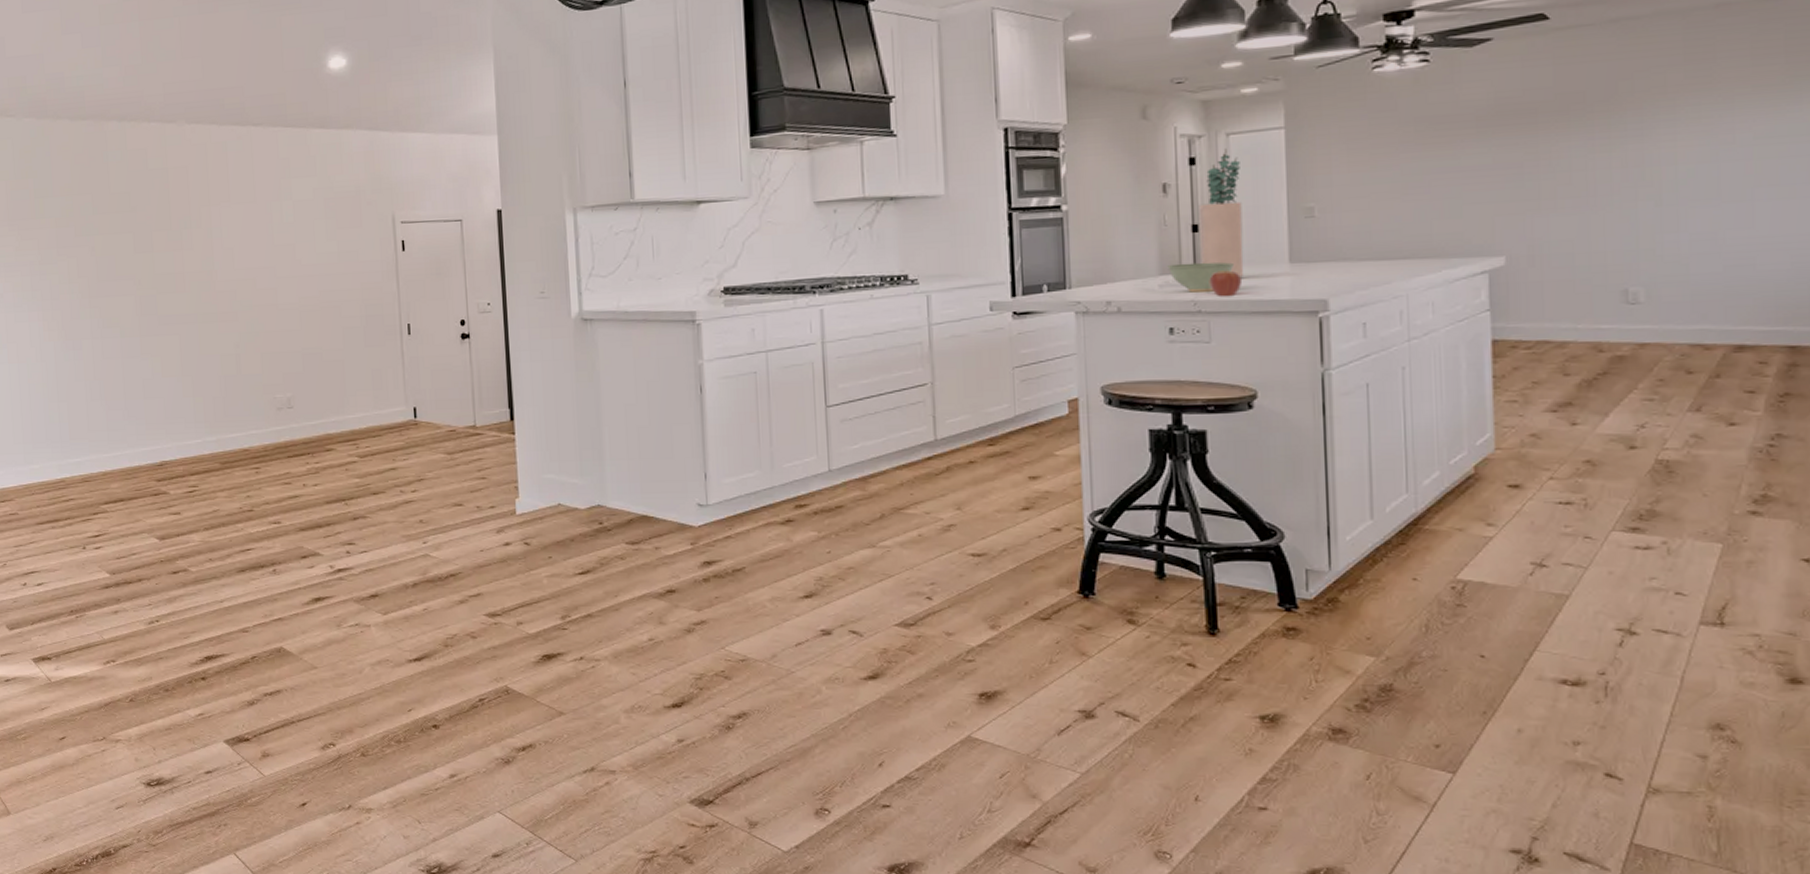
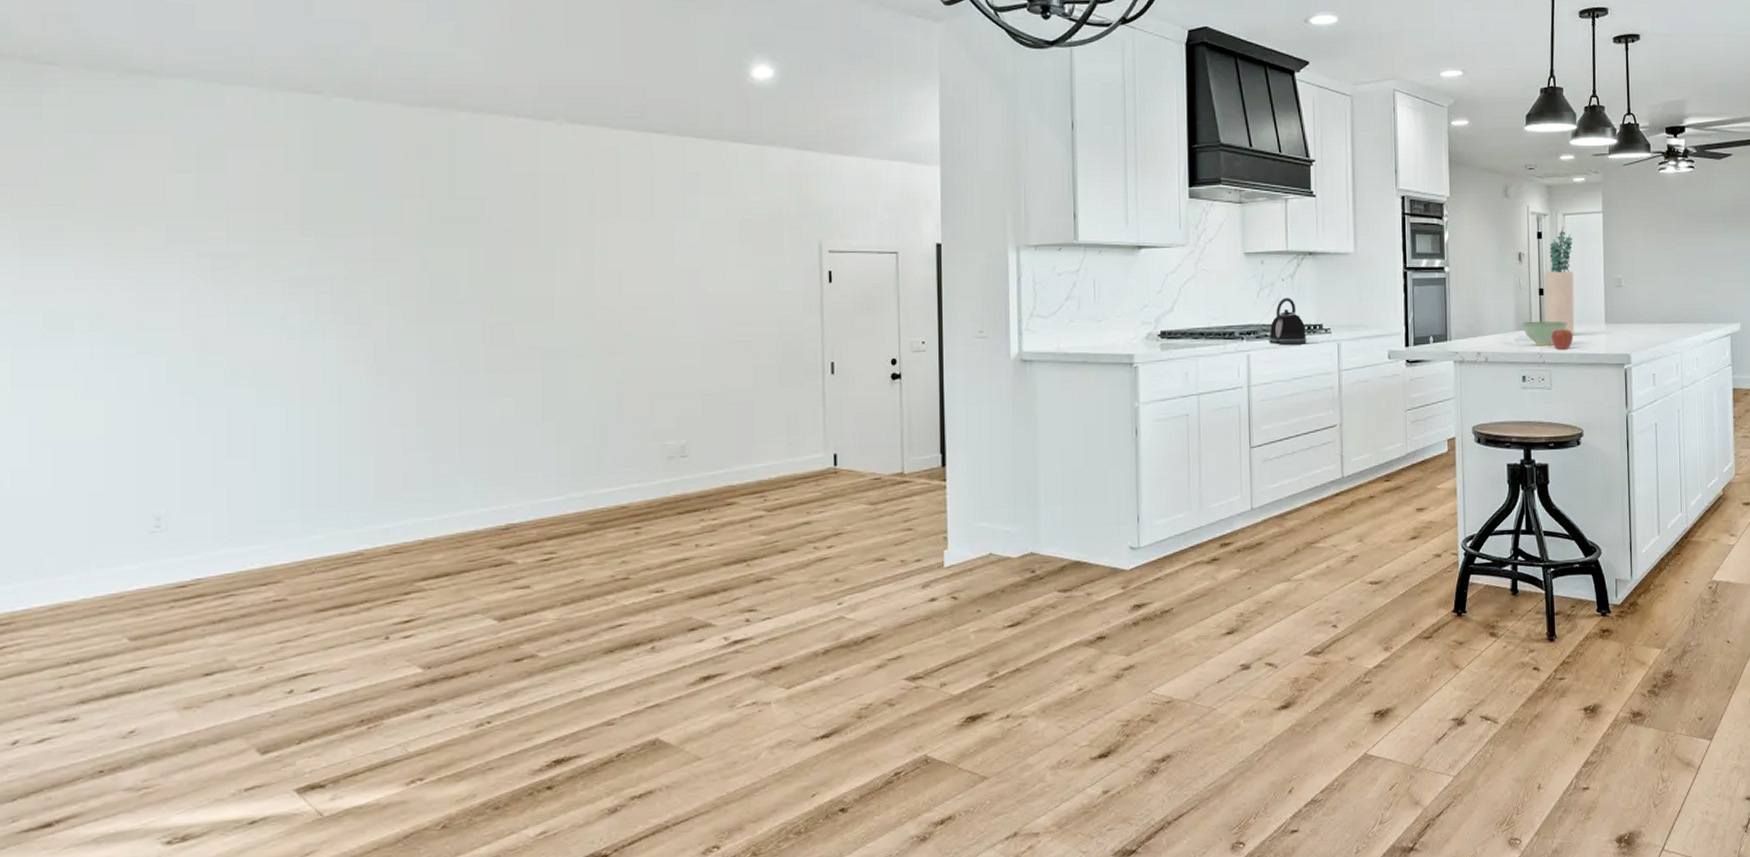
kettle: none [844,247,889,299] -> present [1269,297,1307,345]

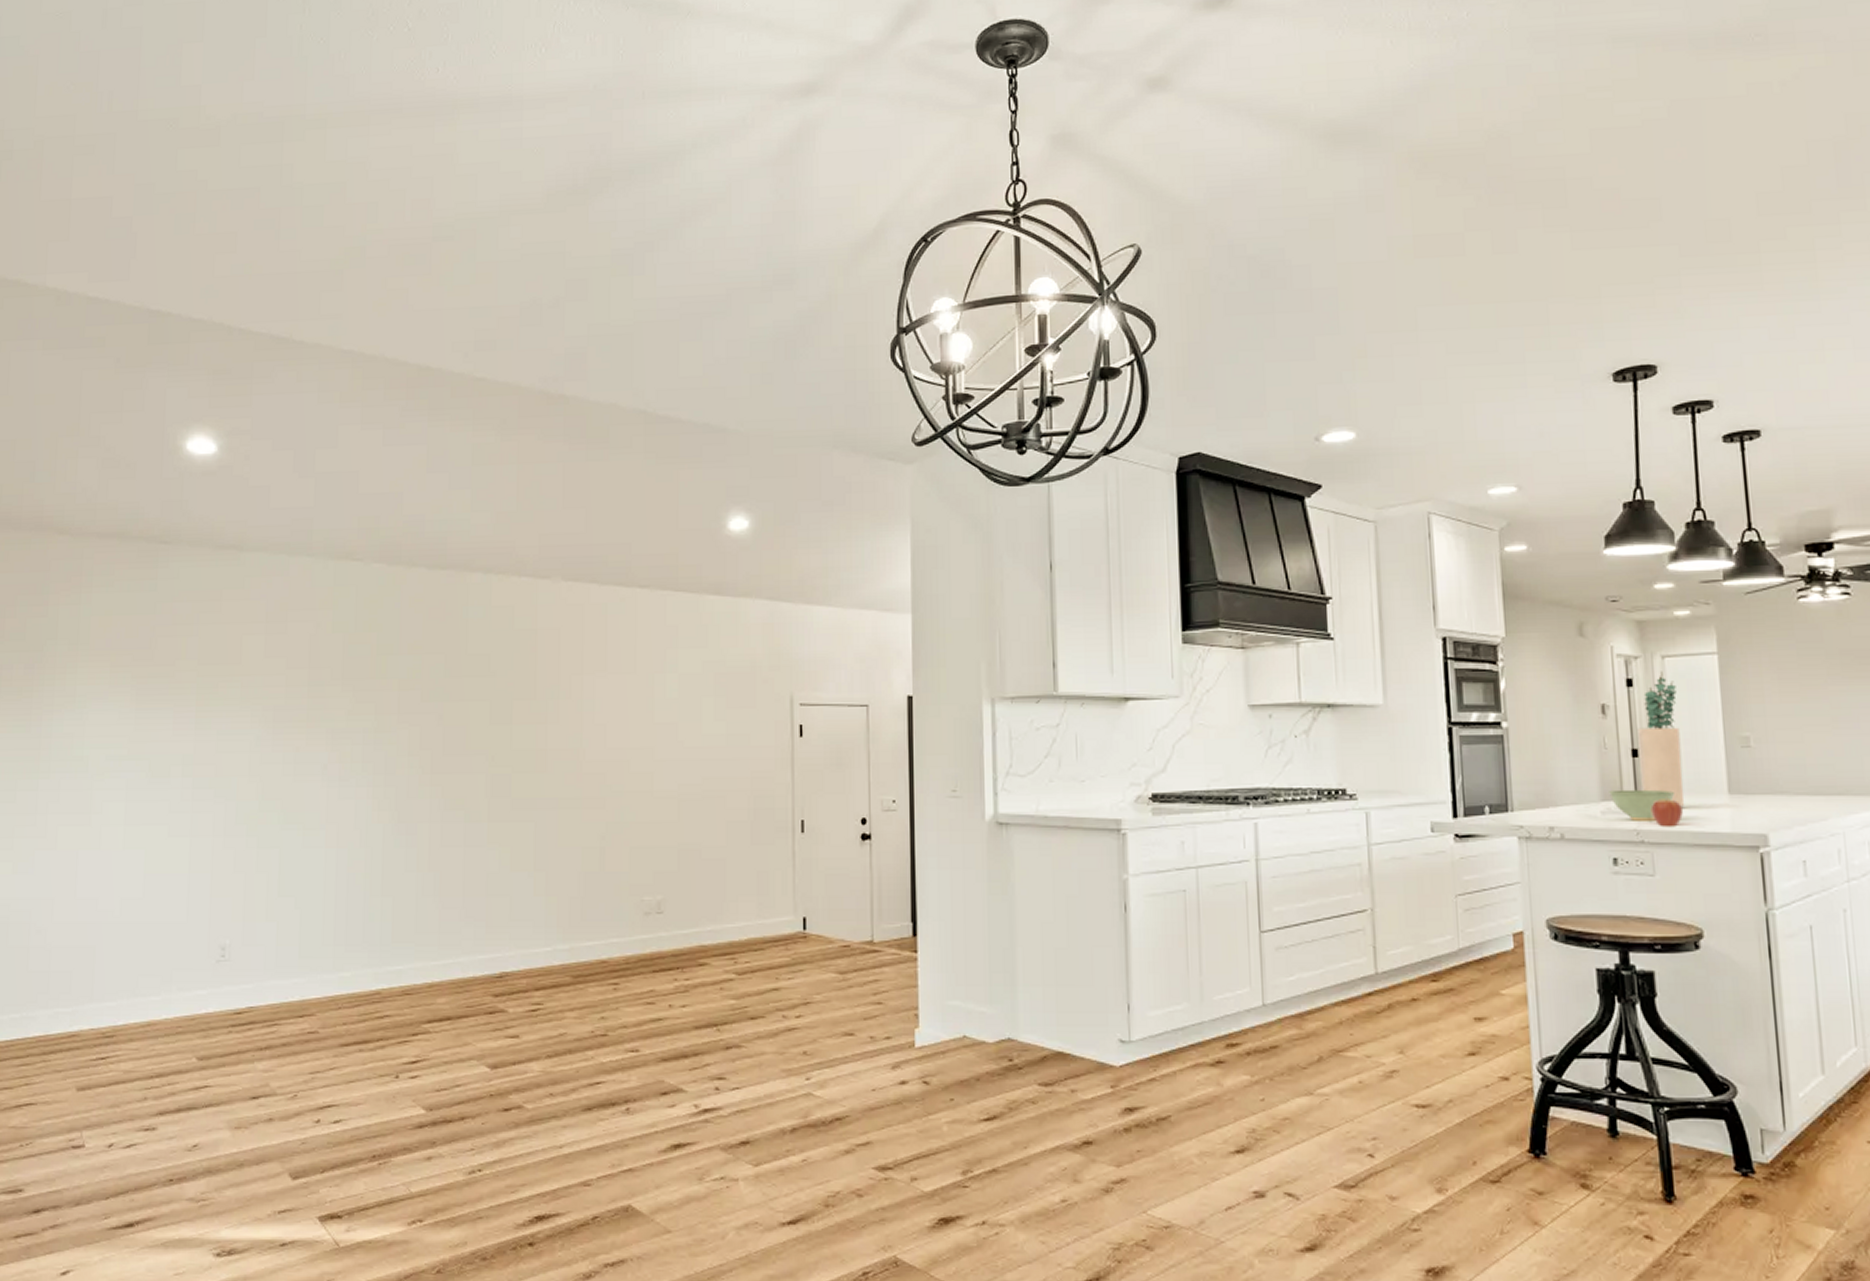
kettle: present [1269,297,1307,345] -> none [1280,757,1327,812]

